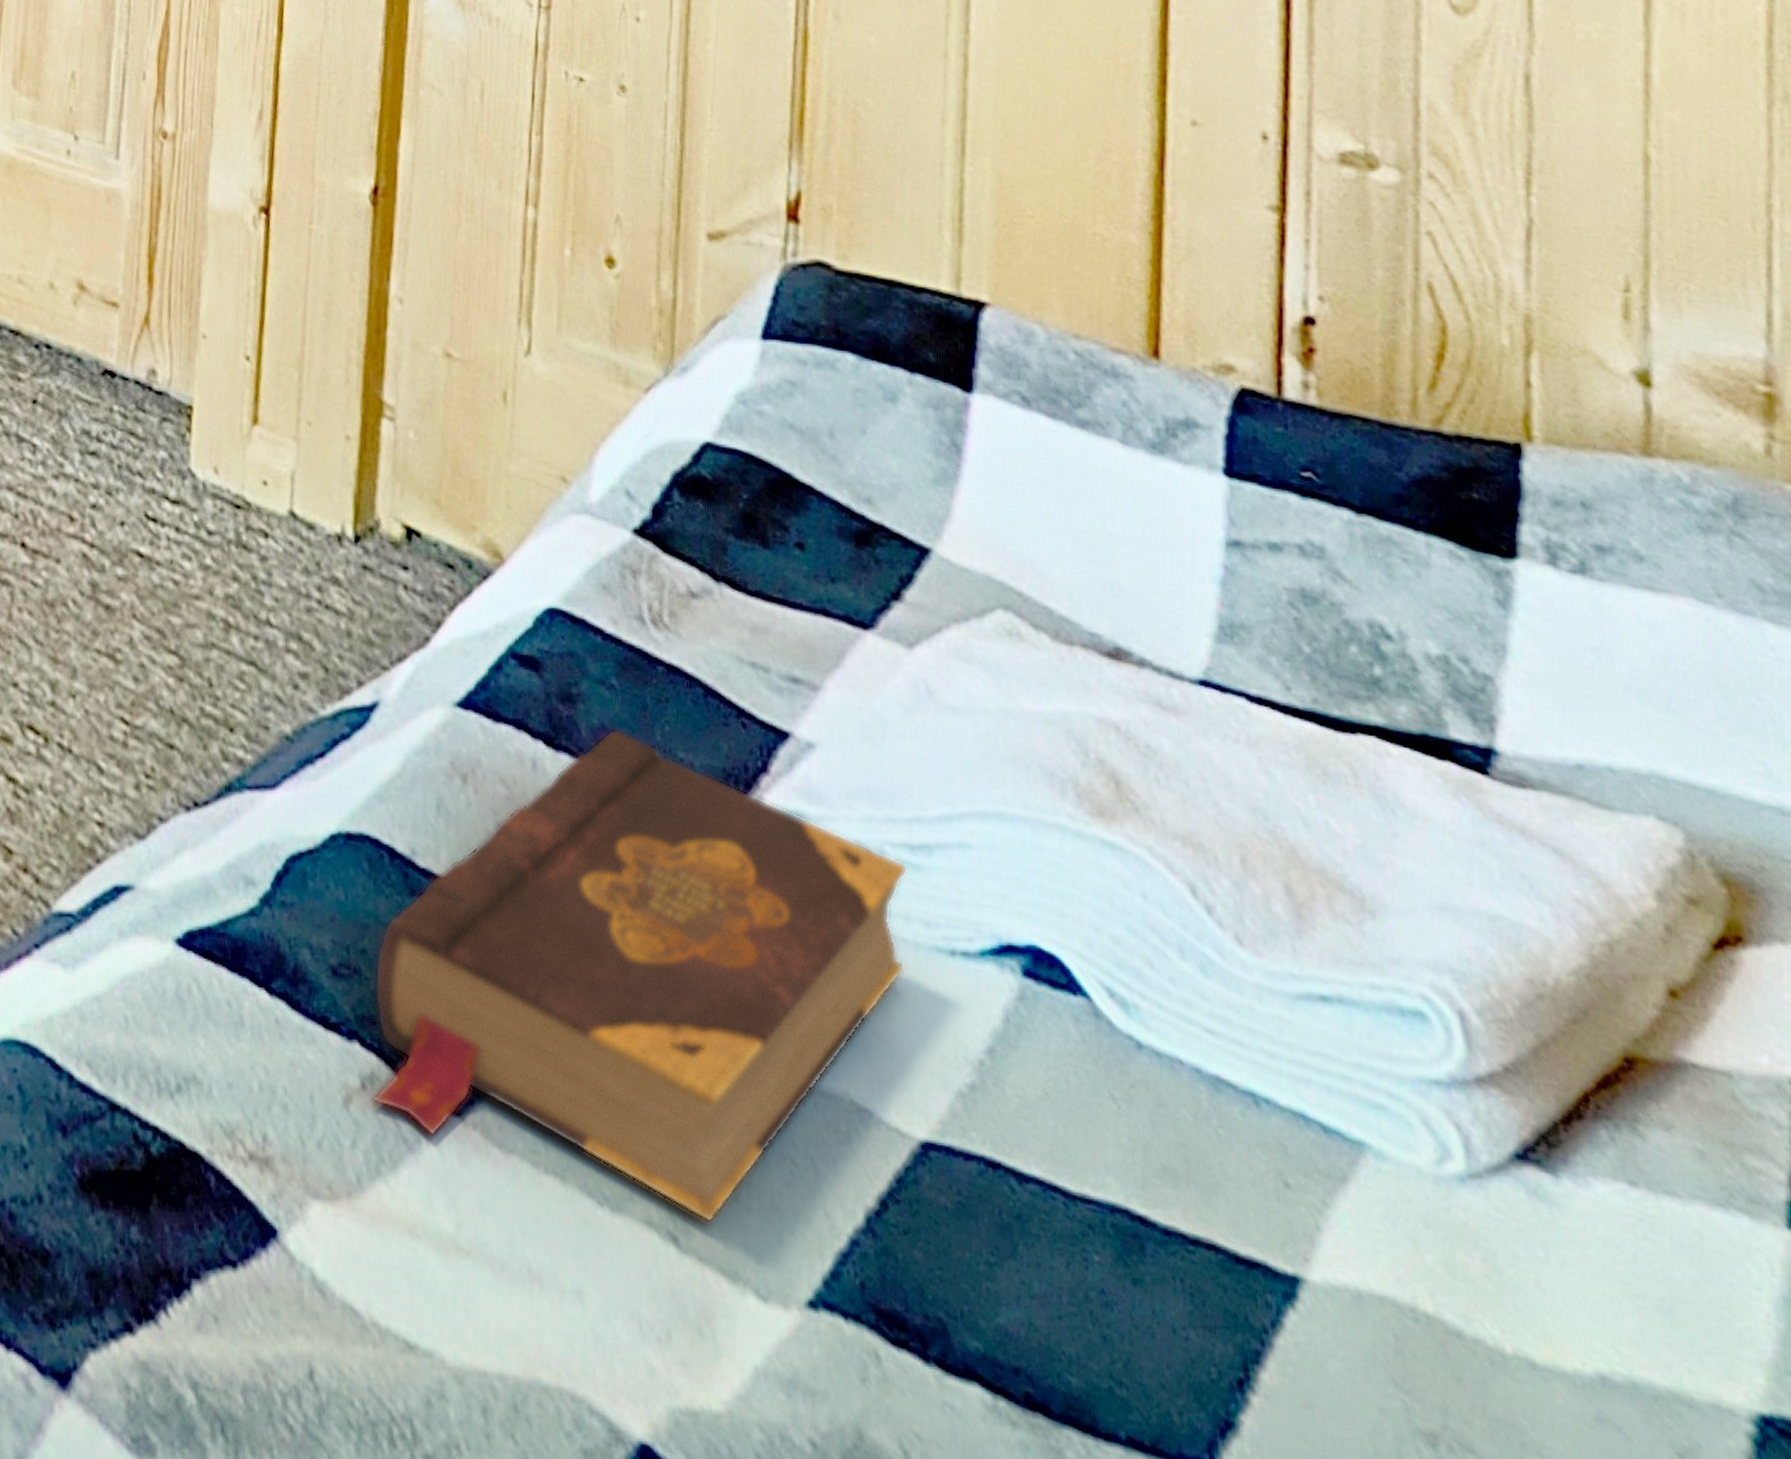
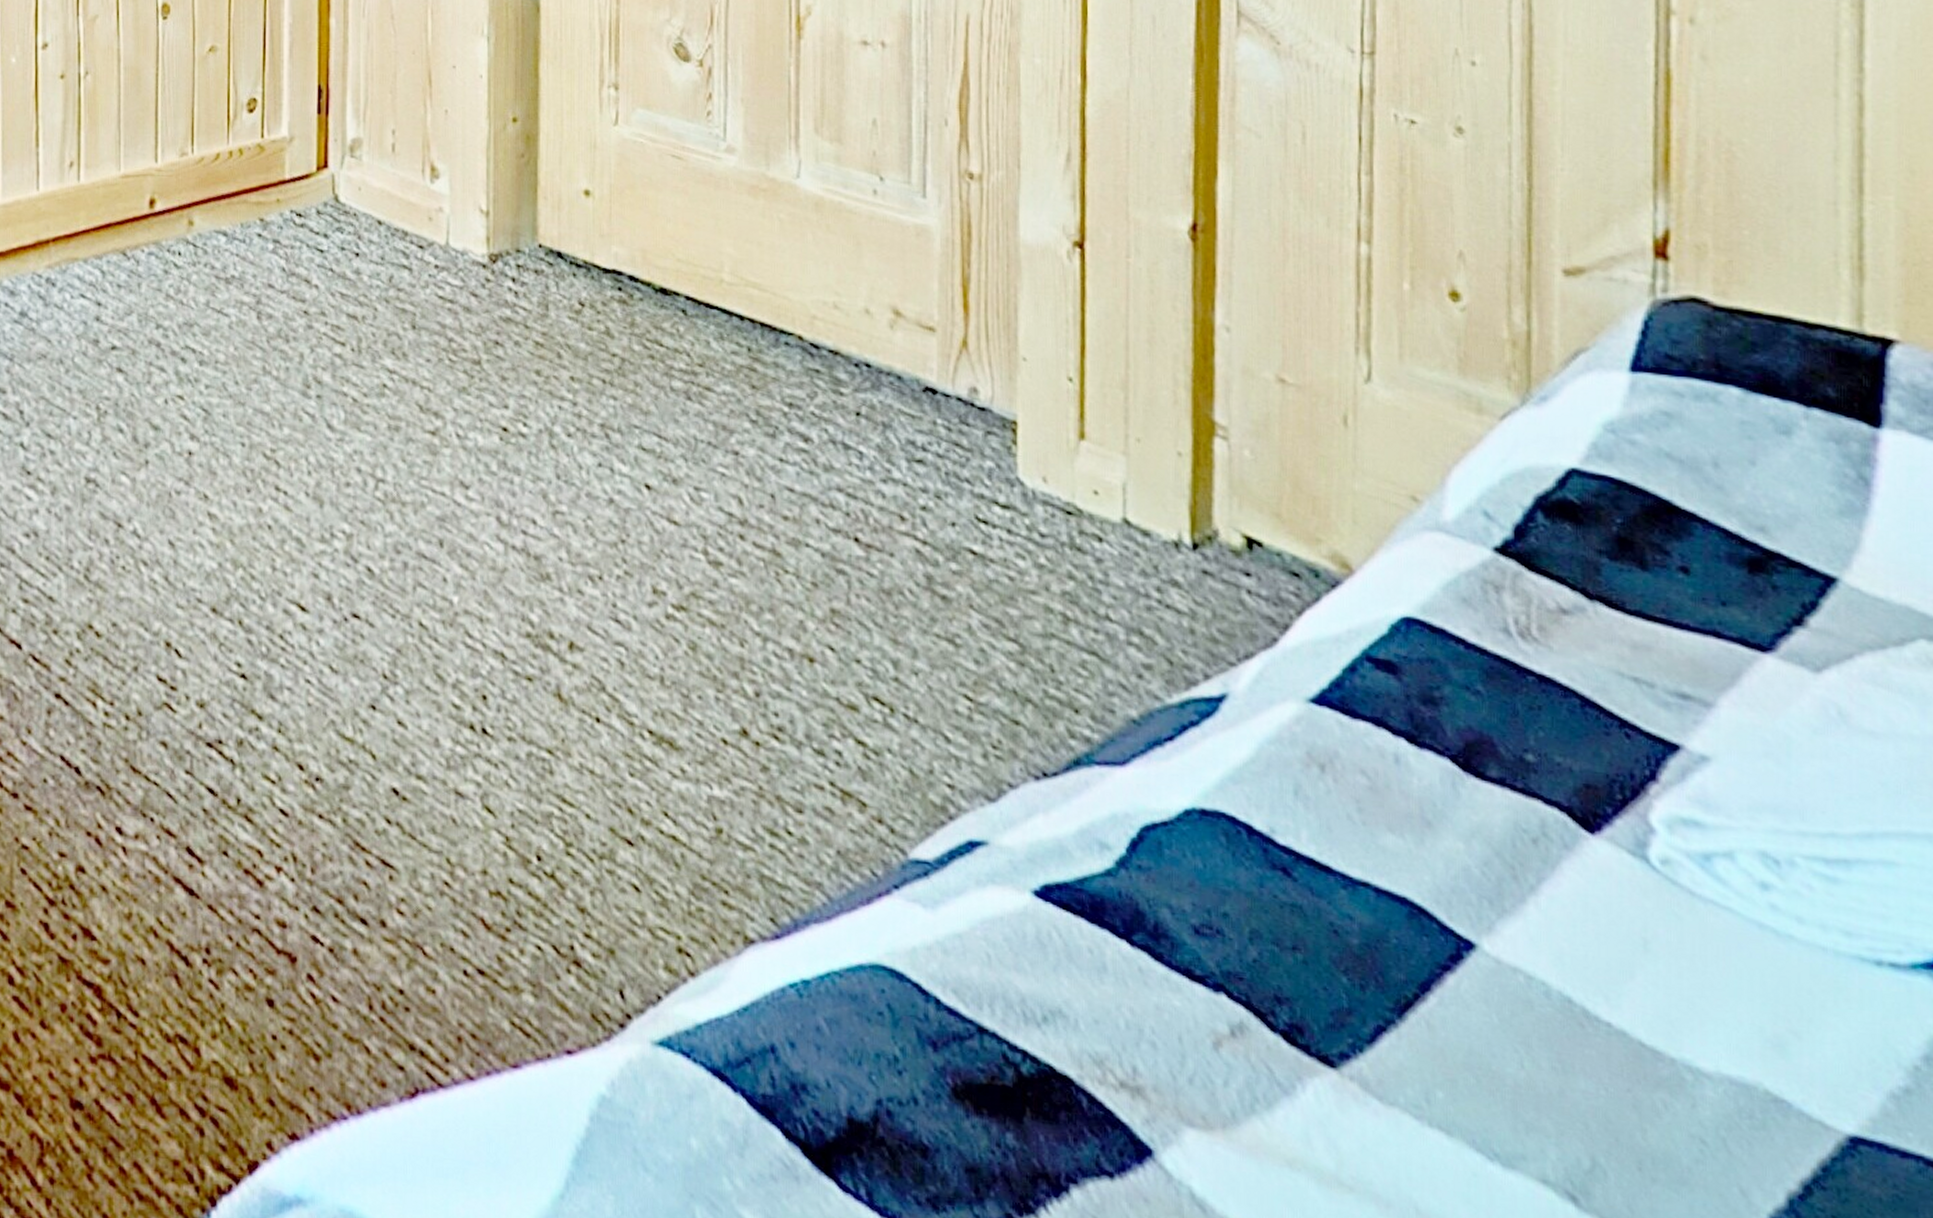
book: present [372,728,908,1224] -> none [1238,731,1823,1188]

